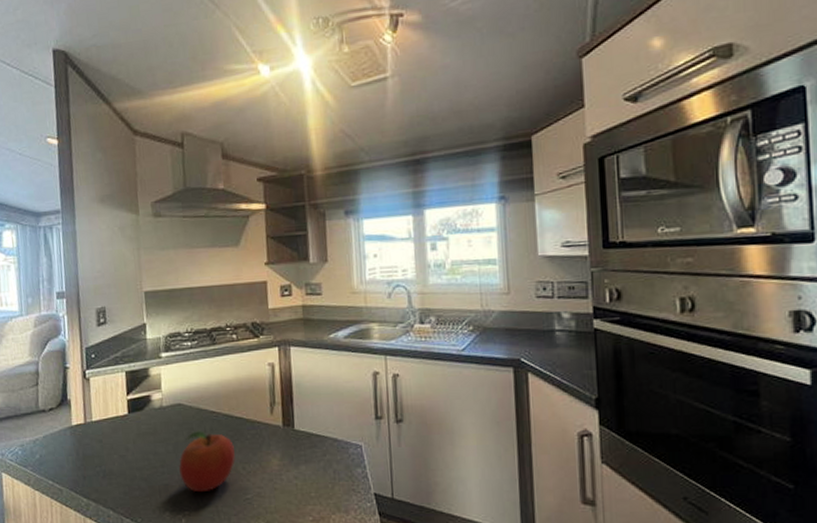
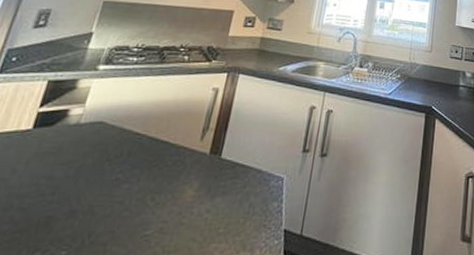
fruit: present [179,430,235,493] -> none [71,153,149,228]

